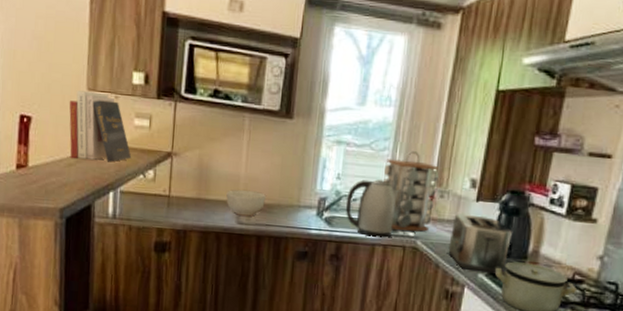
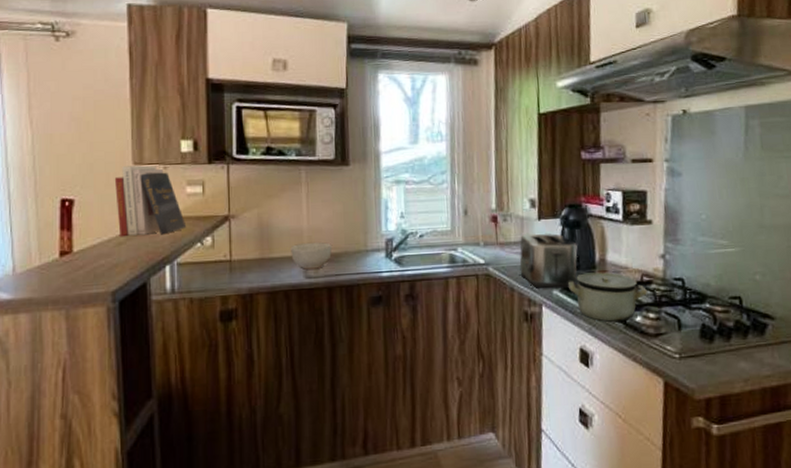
kettle: present [346,179,399,238] -> none [413,212,464,271]
spice rack: present [382,151,439,232] -> none [445,180,499,260]

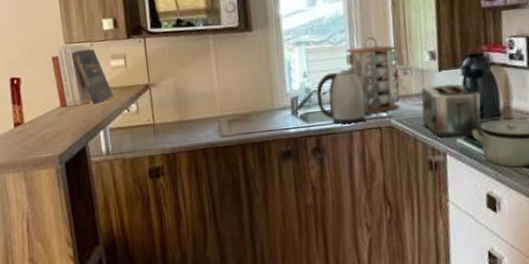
bowl: present [291,242,333,270] -> none [205,104,243,129]
kettle: none [413,212,464,271] -> present [316,69,366,125]
spice rack: none [445,180,499,260] -> present [345,37,401,114]

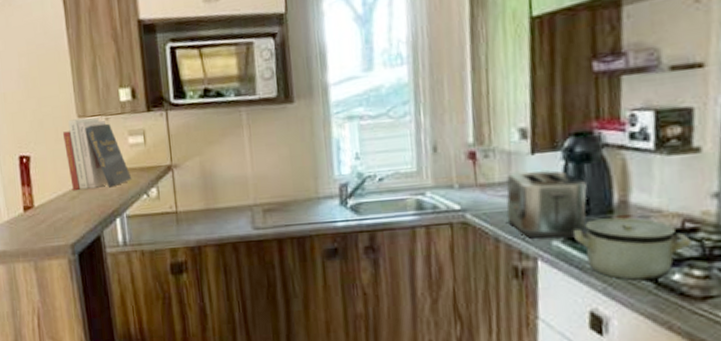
kettle: present [316,69,366,125] -> none [371,150,434,219]
spice rack: present [345,37,401,114] -> none [408,110,479,206]

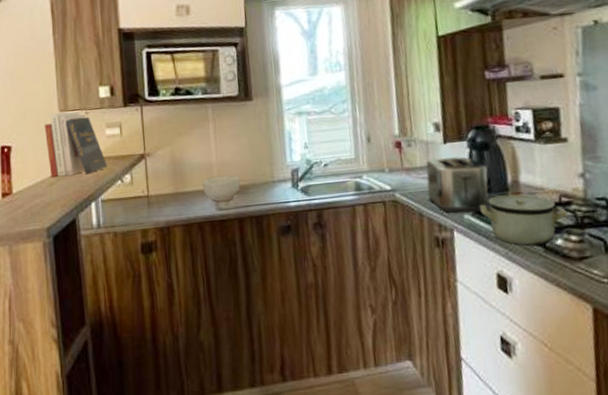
bowl: none [236,190,281,220] -> present [202,175,241,202]

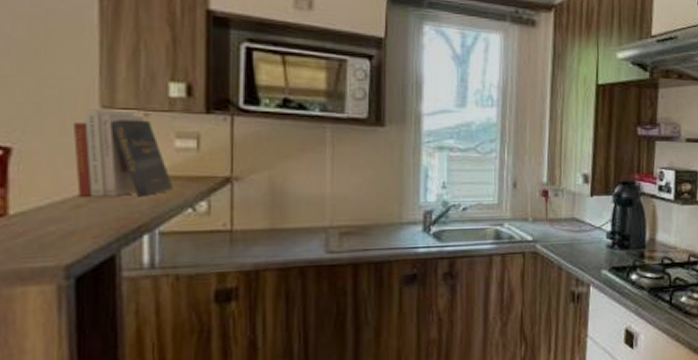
bowl: present [202,175,241,202] -> none [309,211,361,243]
toaster: present [426,156,489,213] -> none [569,210,628,268]
saucepan: present [480,194,568,247] -> none [618,252,694,303]

